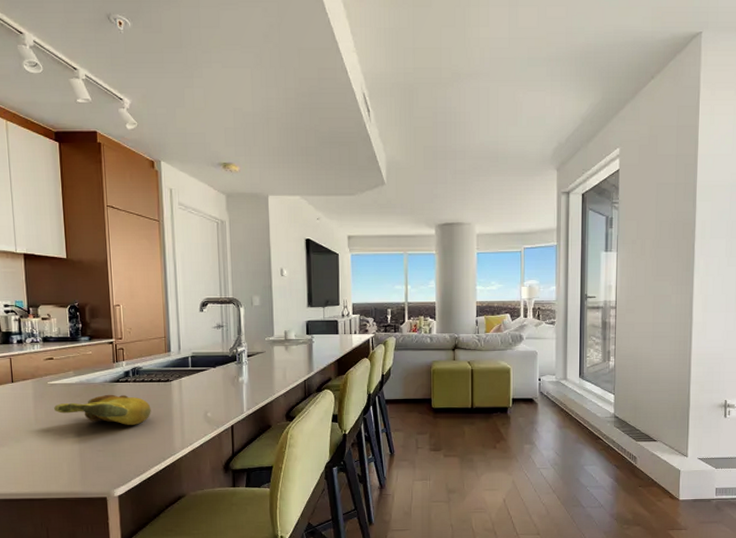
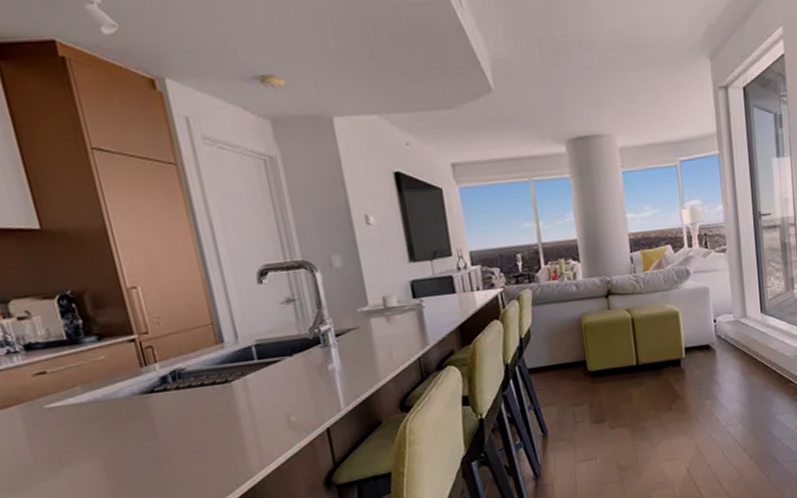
banana bunch: present [54,394,151,425] -> none [60,408,209,451]

